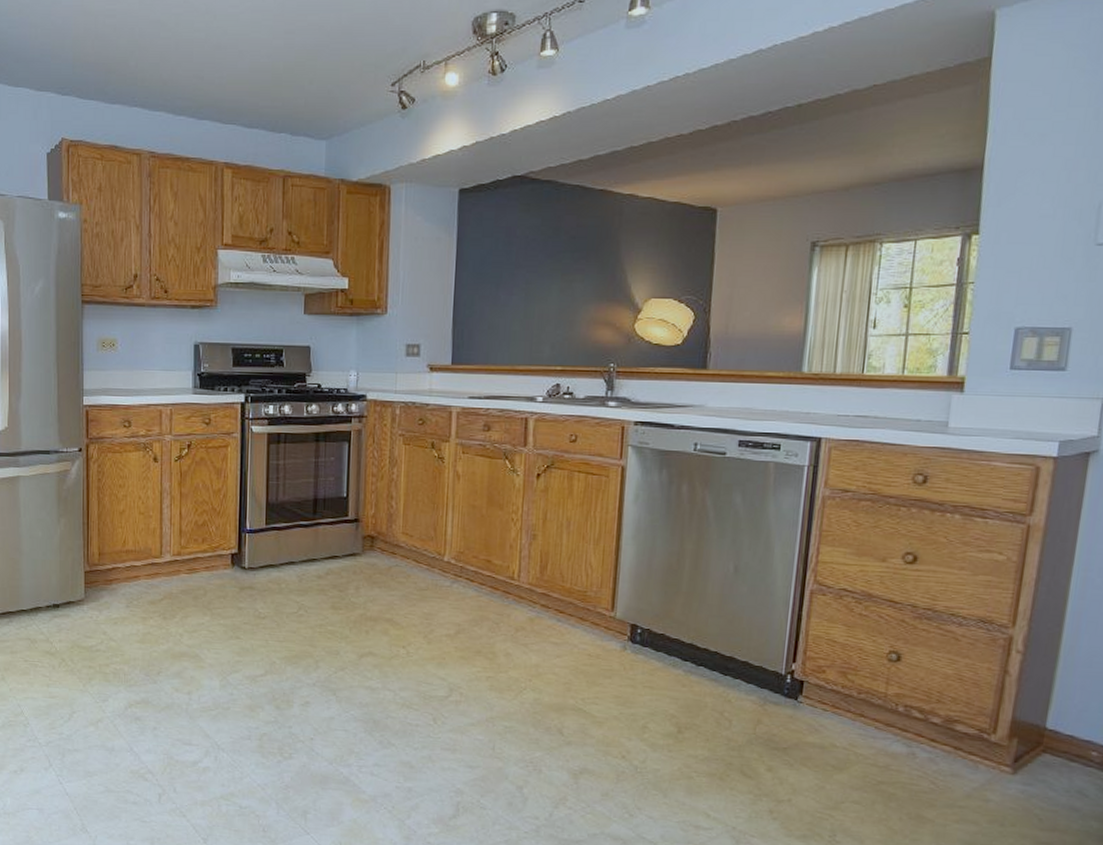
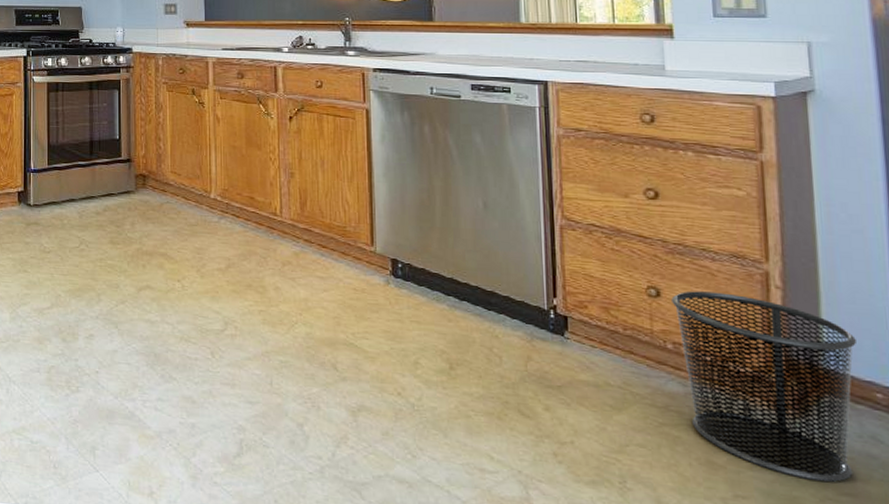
trash can: none [909,655,1084,833] -> present [671,291,856,483]

